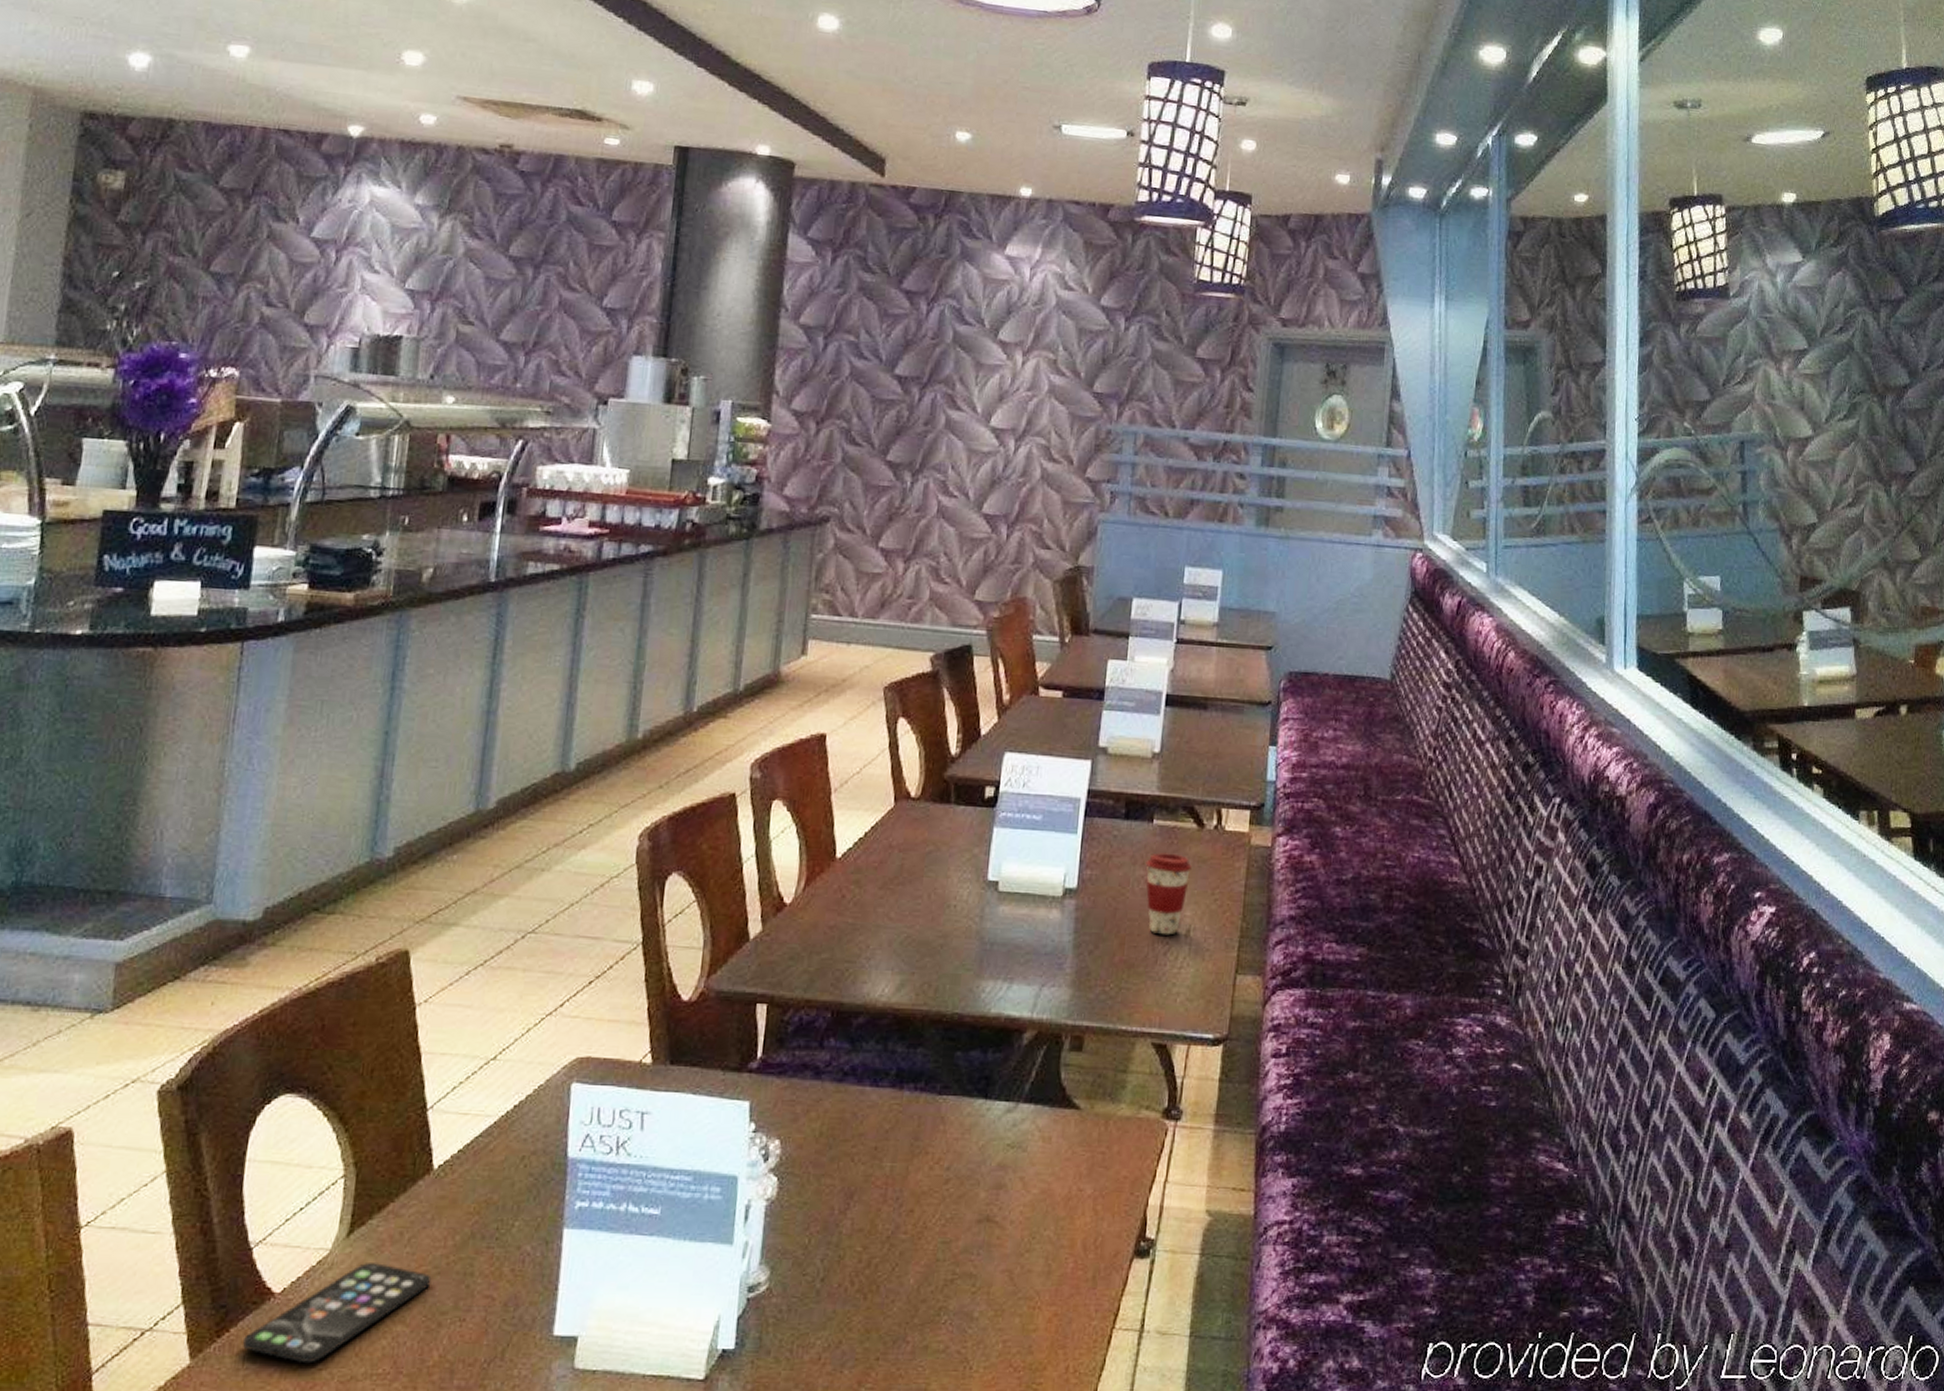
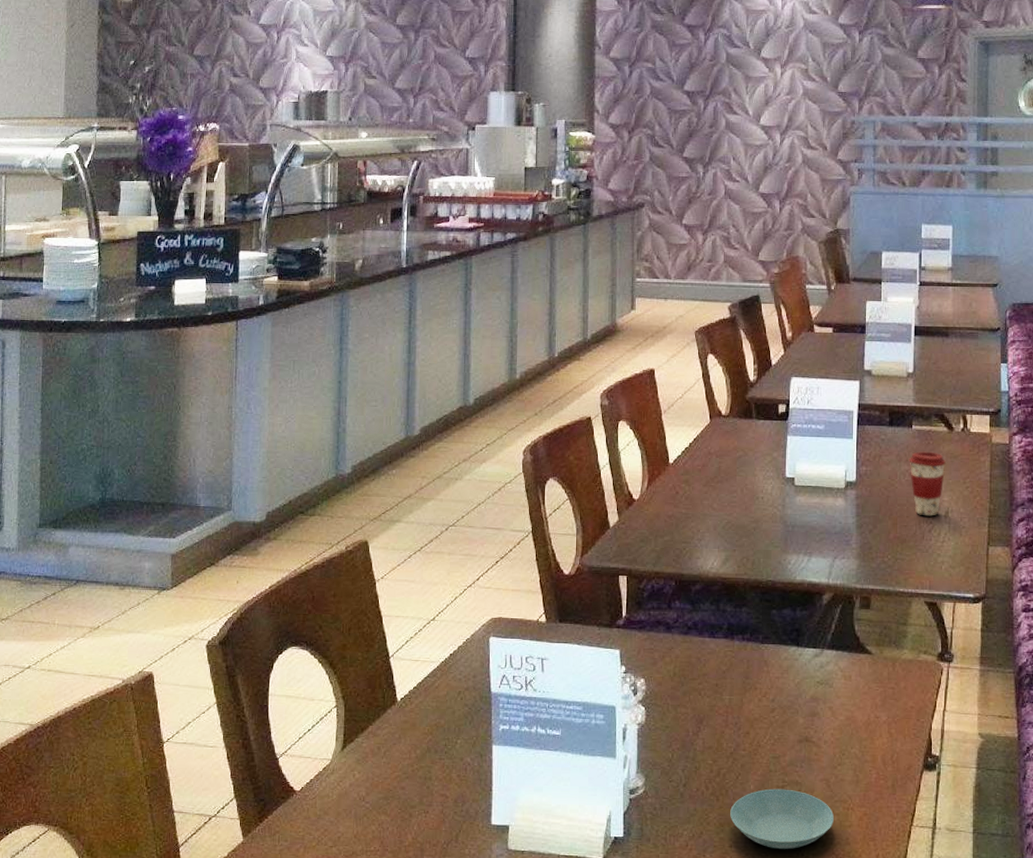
smartphone: present [243,1263,432,1364] -> none [278,769,403,842]
saucer: none [880,1283,1016,1362] -> present [730,788,835,850]

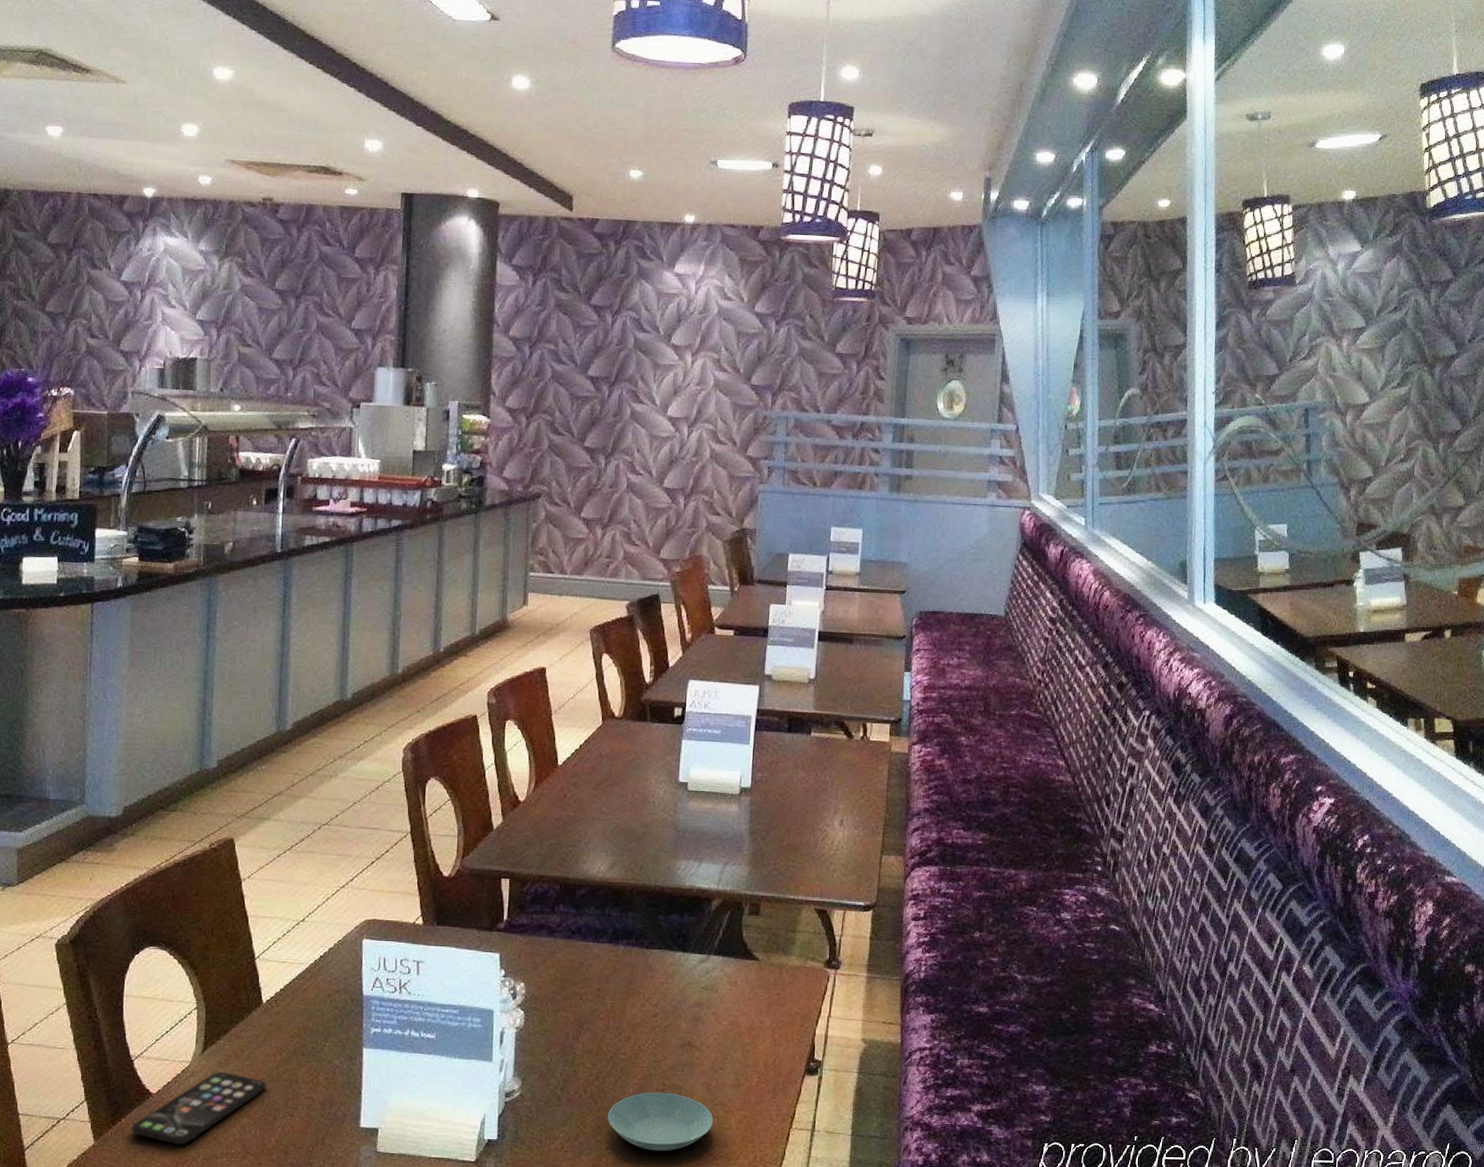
smartphone: none [278,769,403,842] -> present [132,1072,267,1145]
coffee cup: present [909,451,946,516] -> none [806,759,843,824]

